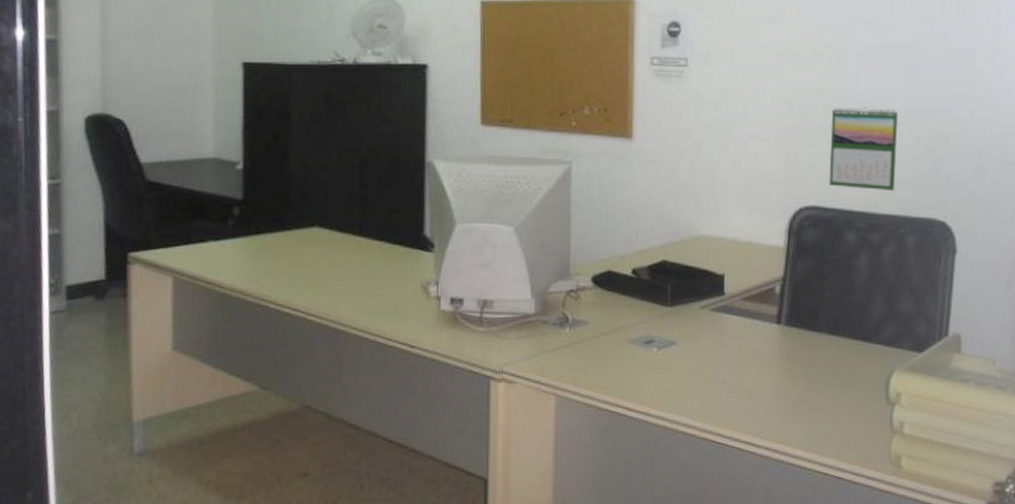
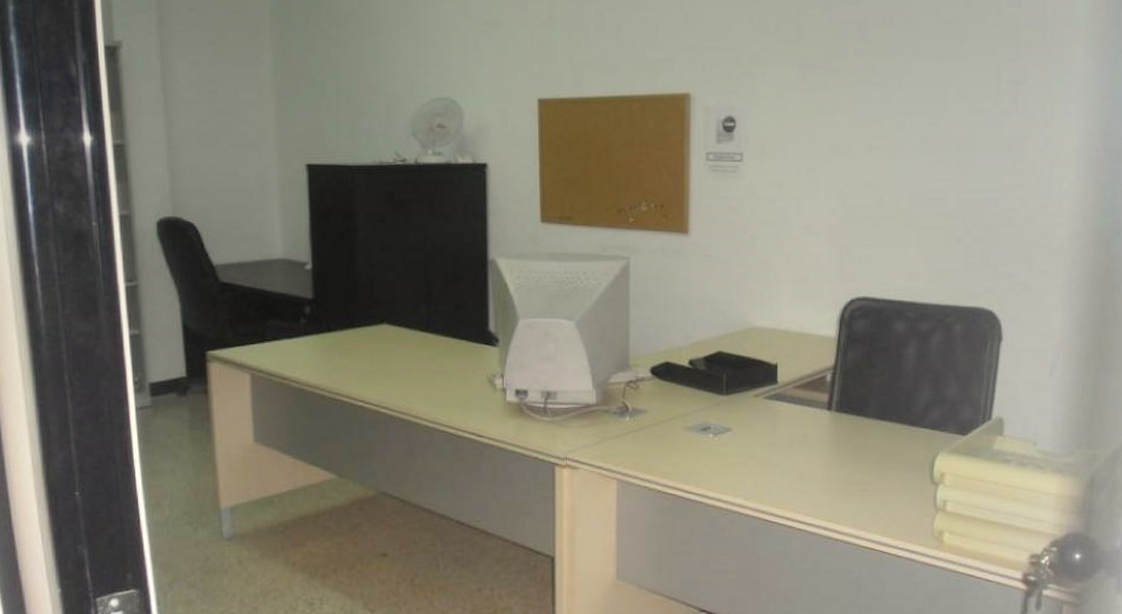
calendar: present [829,107,899,192] -> none [880,199,950,282]

